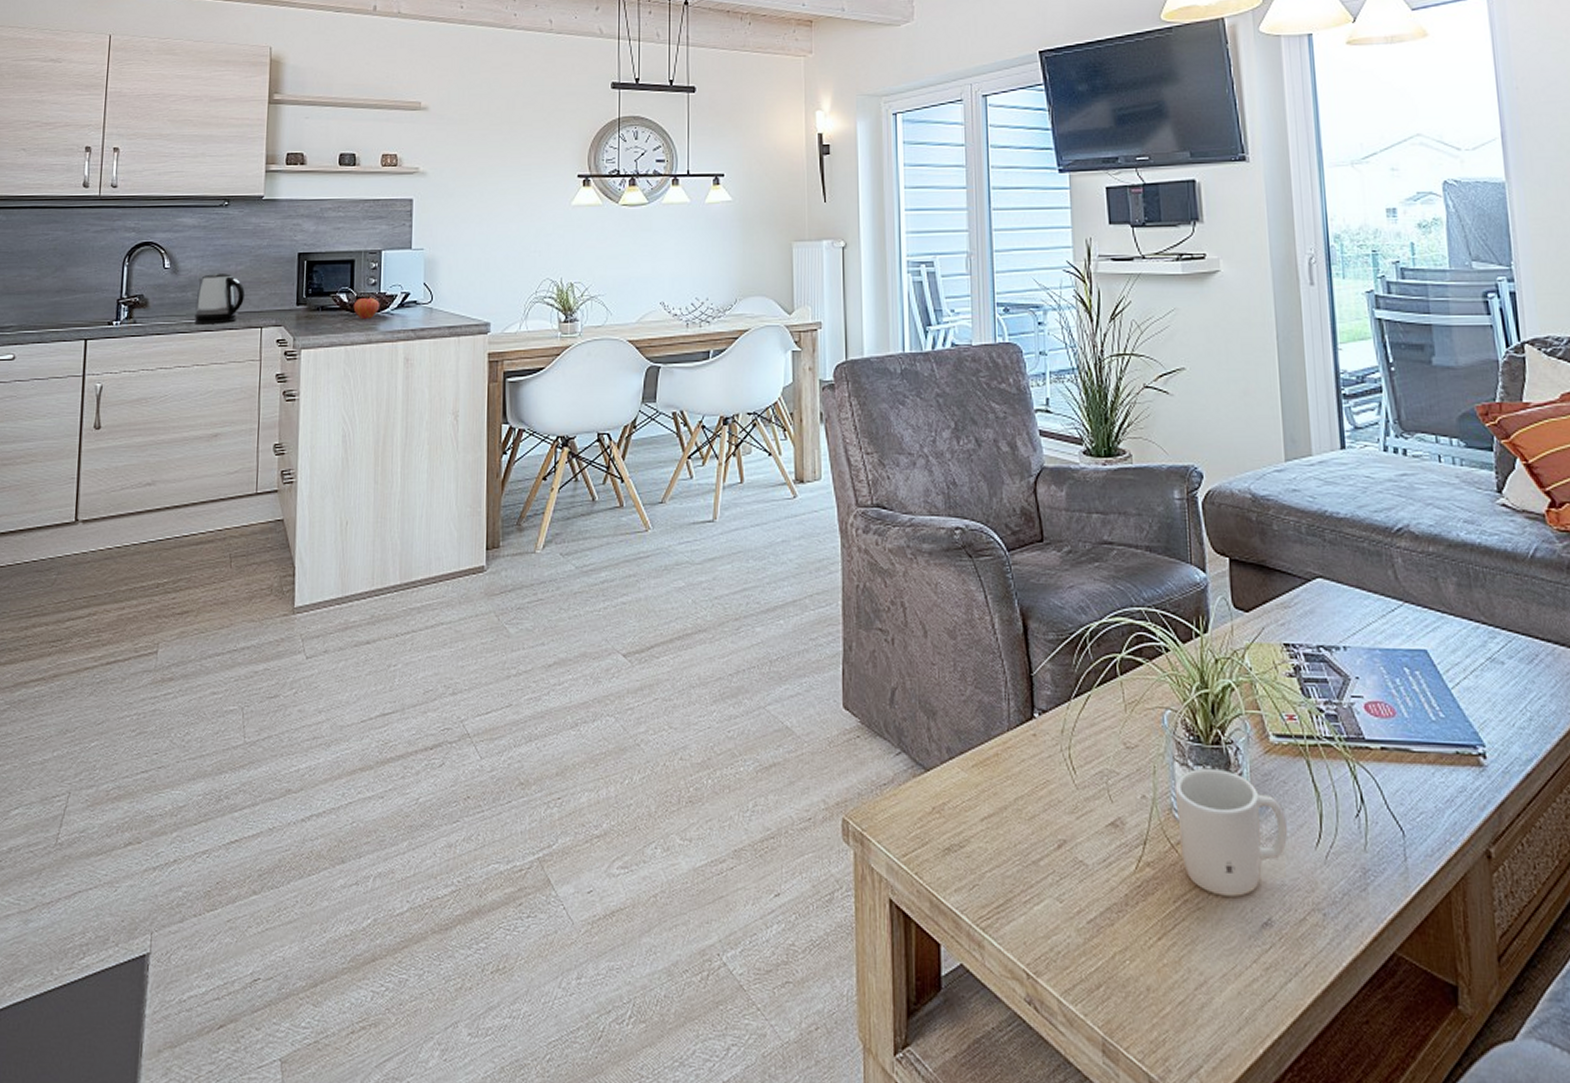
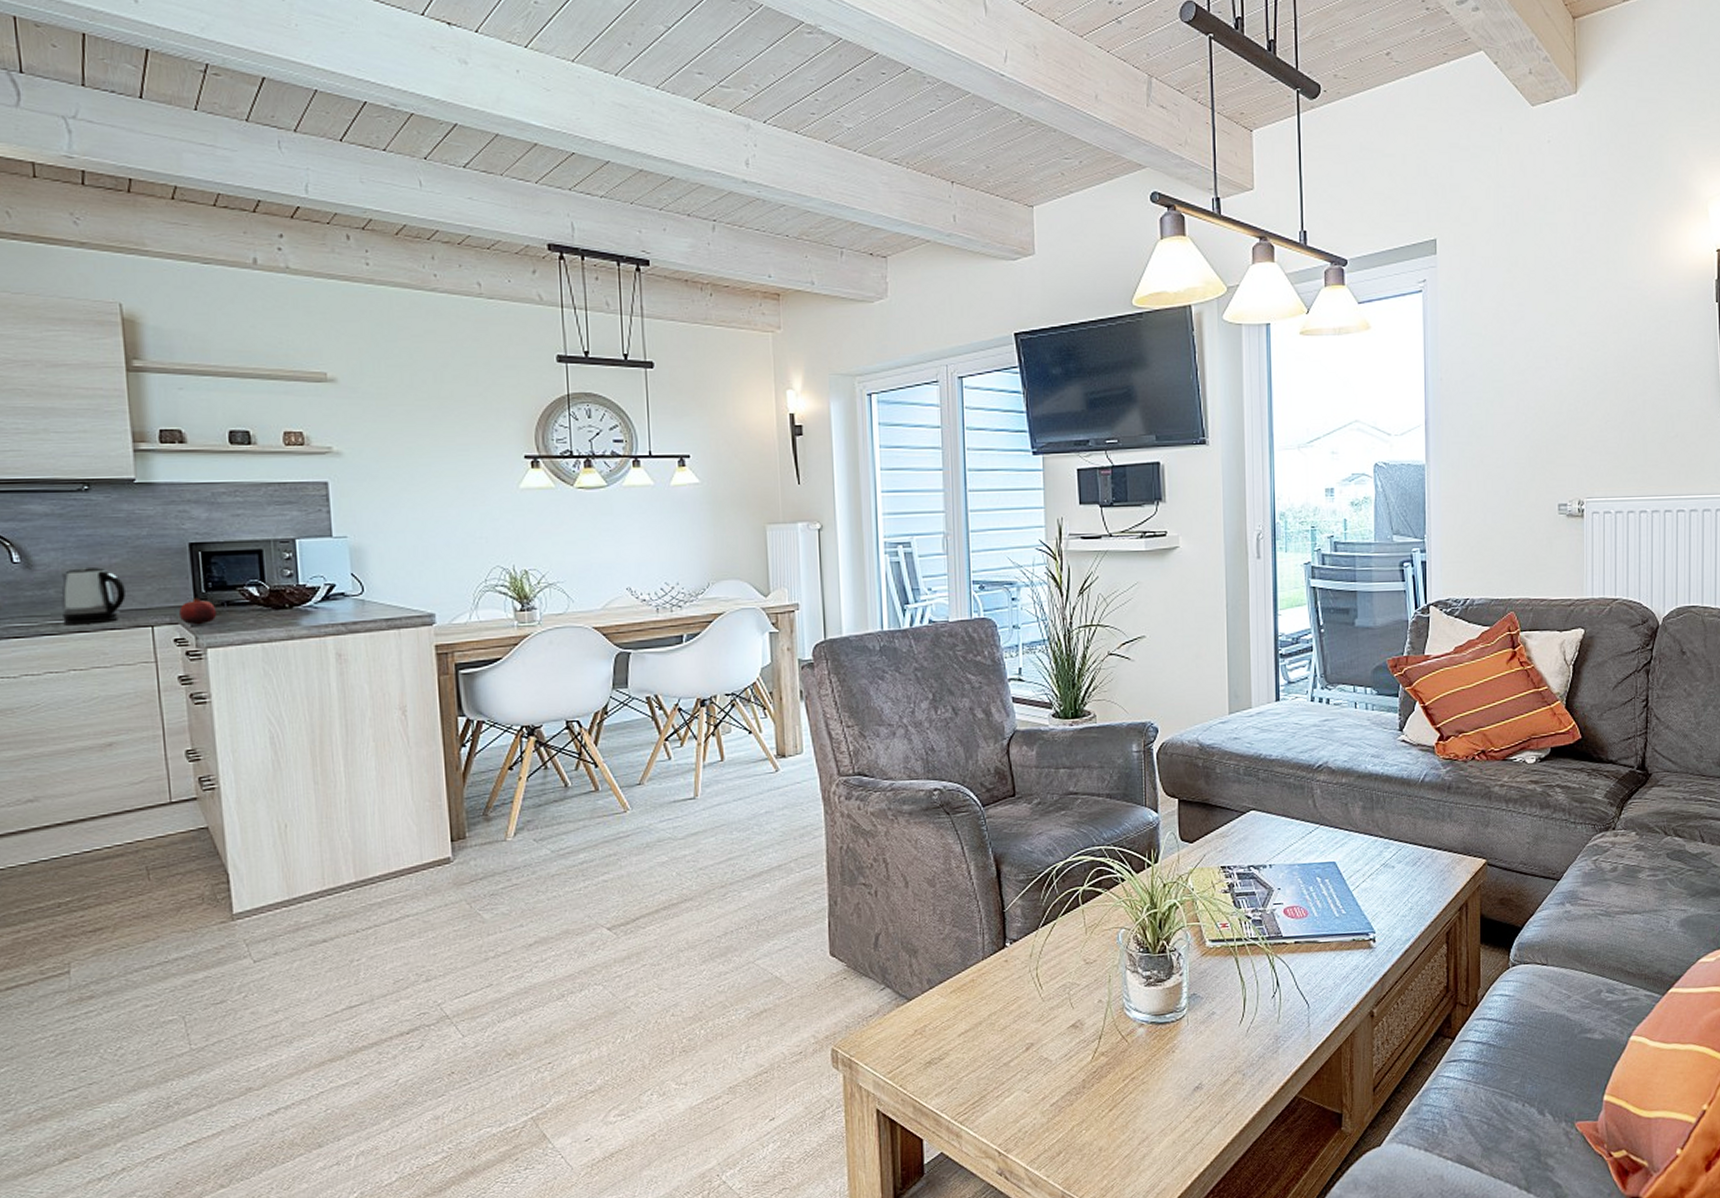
fruit: none [283,302,313,328] -> present [179,597,217,625]
fruit: present [353,294,380,320] -> none [266,586,300,615]
mug: present [1174,768,1288,897] -> none [1126,972,1218,1071]

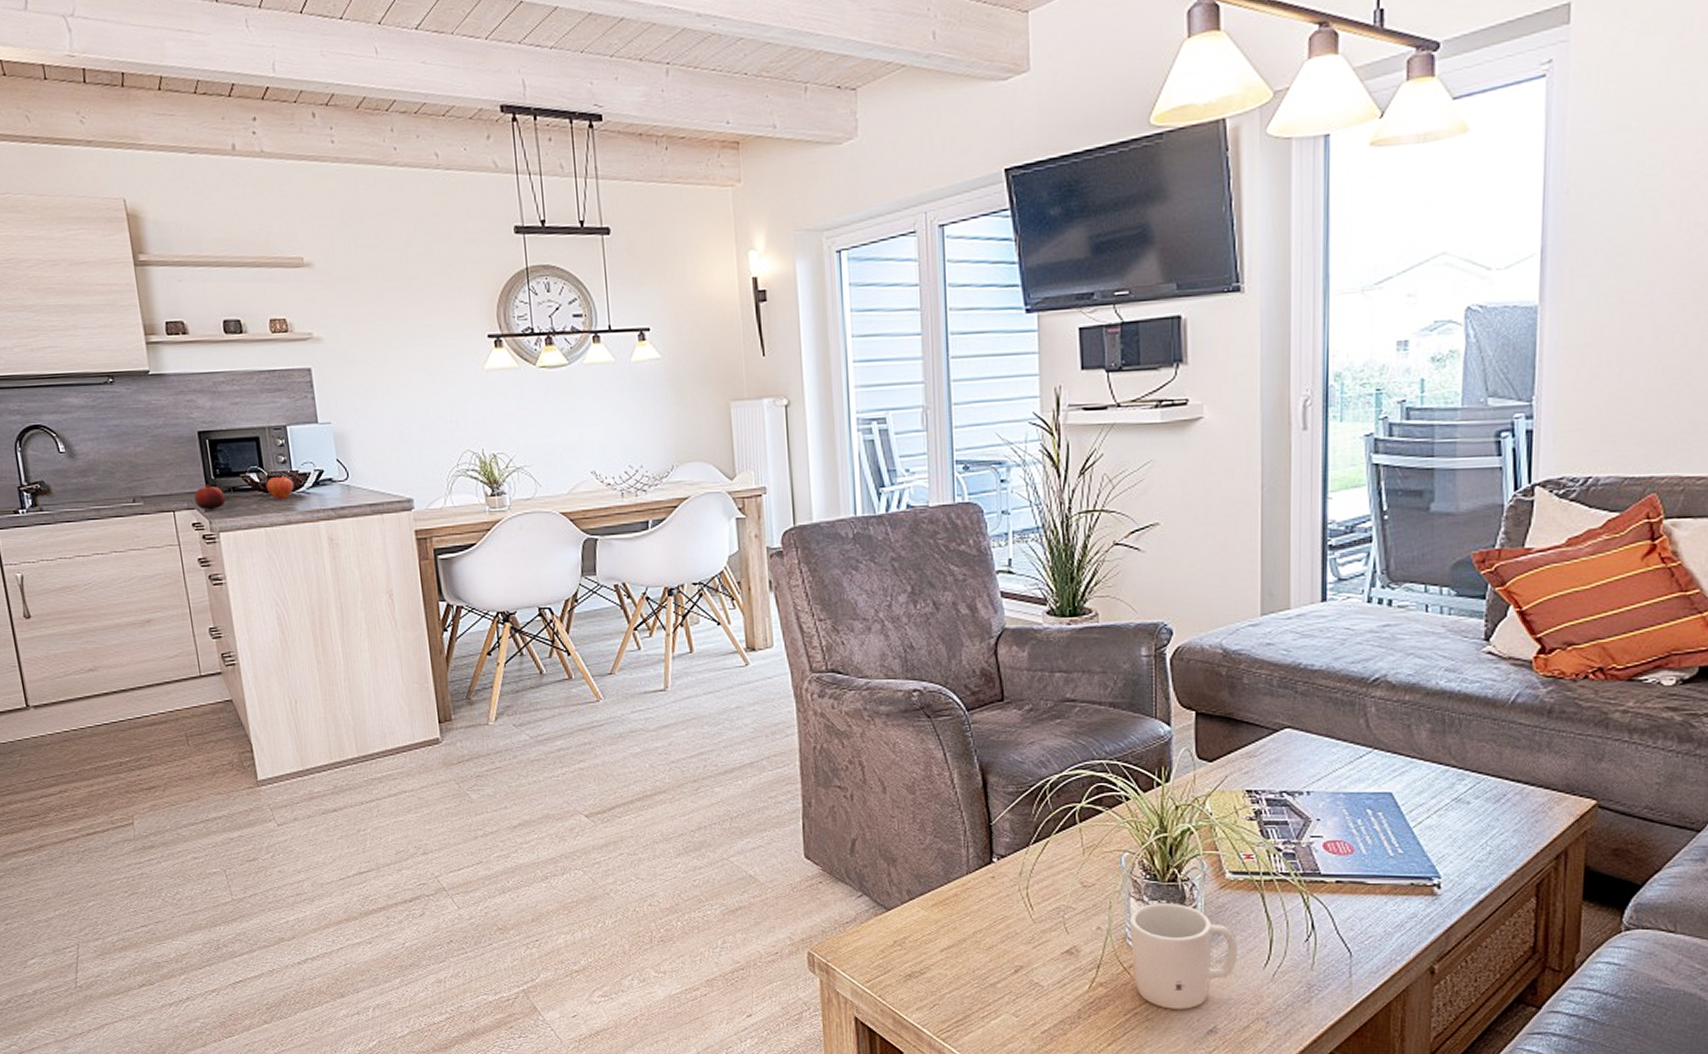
kettle: present [61,566,126,626] -> none [98,455,150,511]
fruit: none [266,586,300,615] -> present [265,473,294,500]
mug: none [1126,972,1218,1071] -> present [1129,902,1238,1009]

